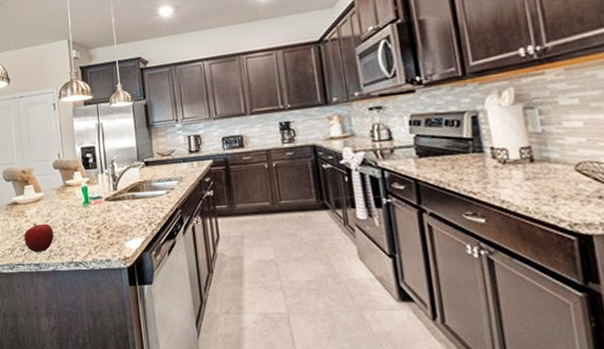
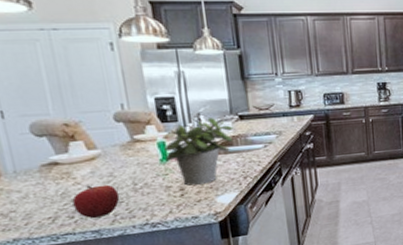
potted plant: none [86,164,140,229] -> present [164,118,234,186]

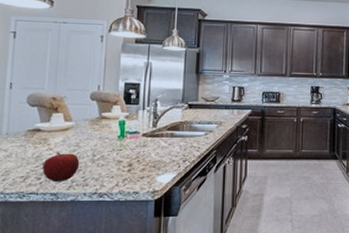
potted plant: present [164,118,234,186] -> none [123,104,182,162]

